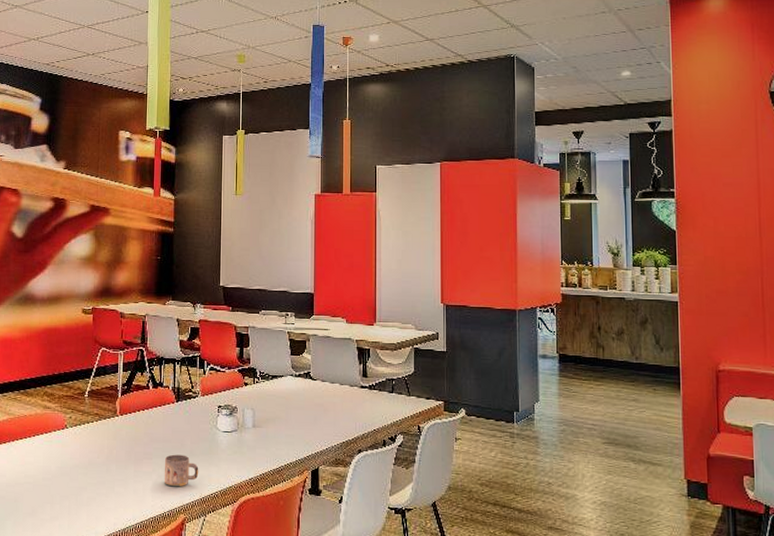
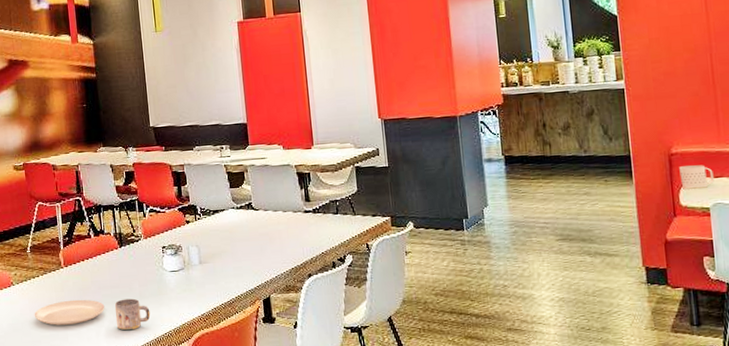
plate: none [83,449,155,475] -> present [34,299,105,326]
mug: none [725,384,758,408] -> present [679,165,714,189]

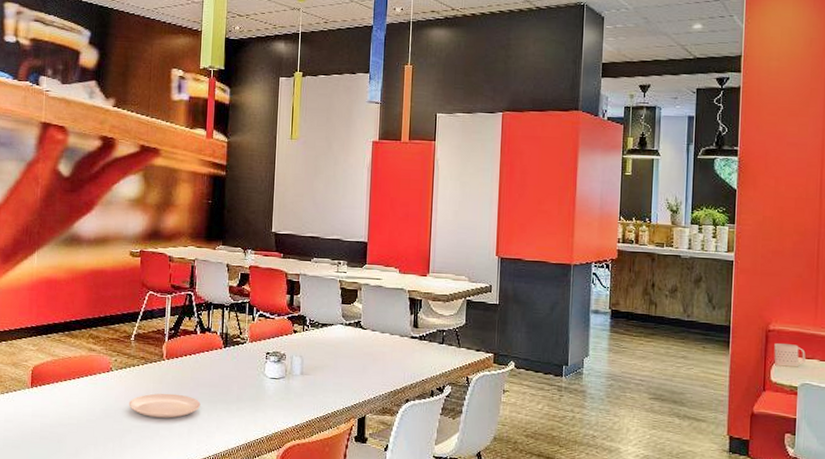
mug: present [114,298,151,331] -> none [209,399,245,432]

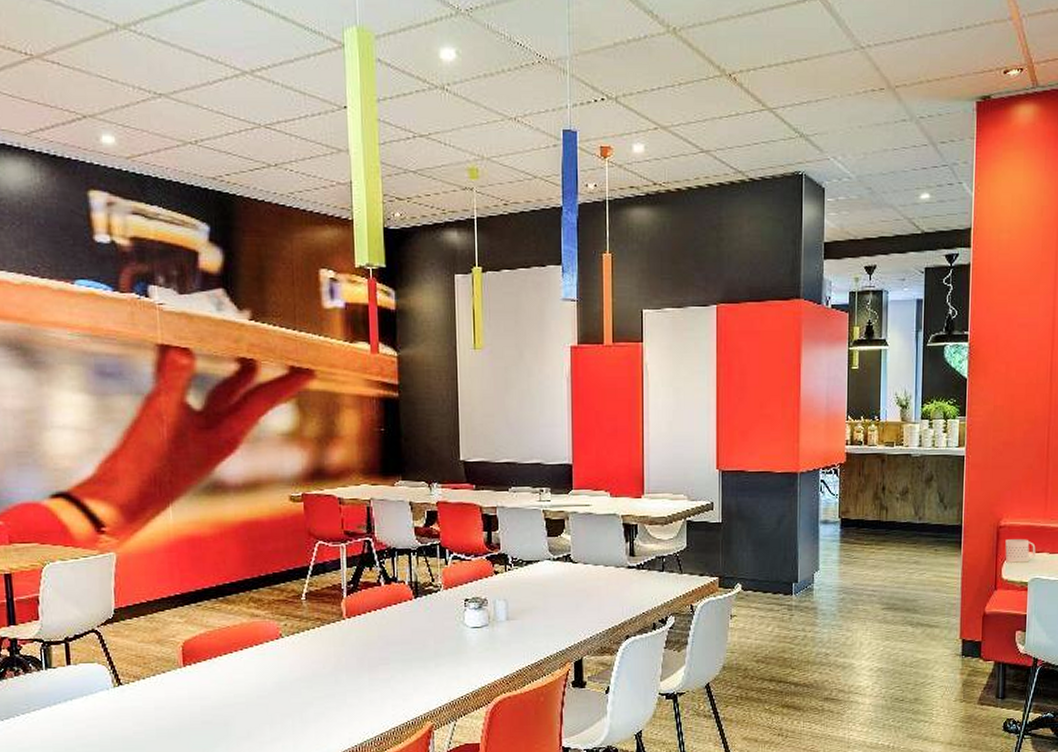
plate: present [128,393,201,418] -> none [306,656,393,685]

